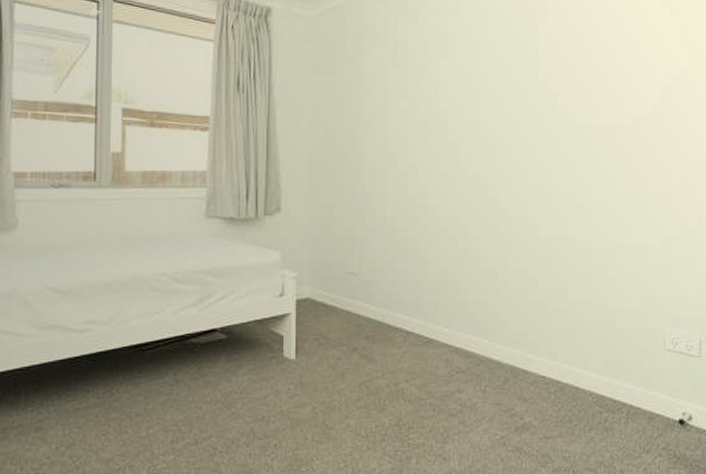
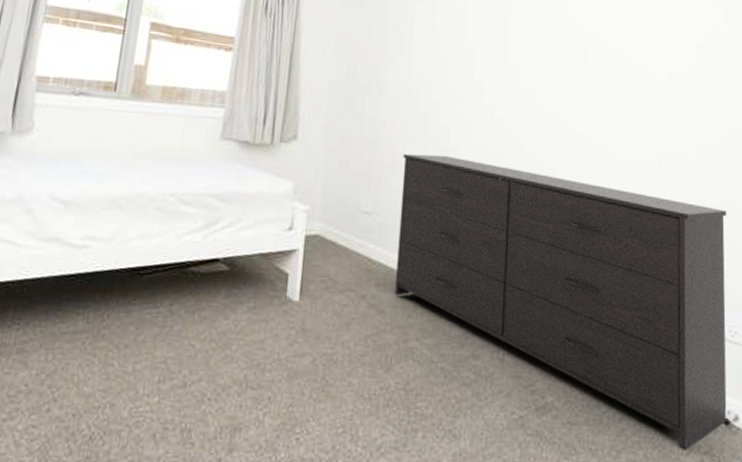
dresser: none [384,213,686,449] -> present [395,153,727,451]

